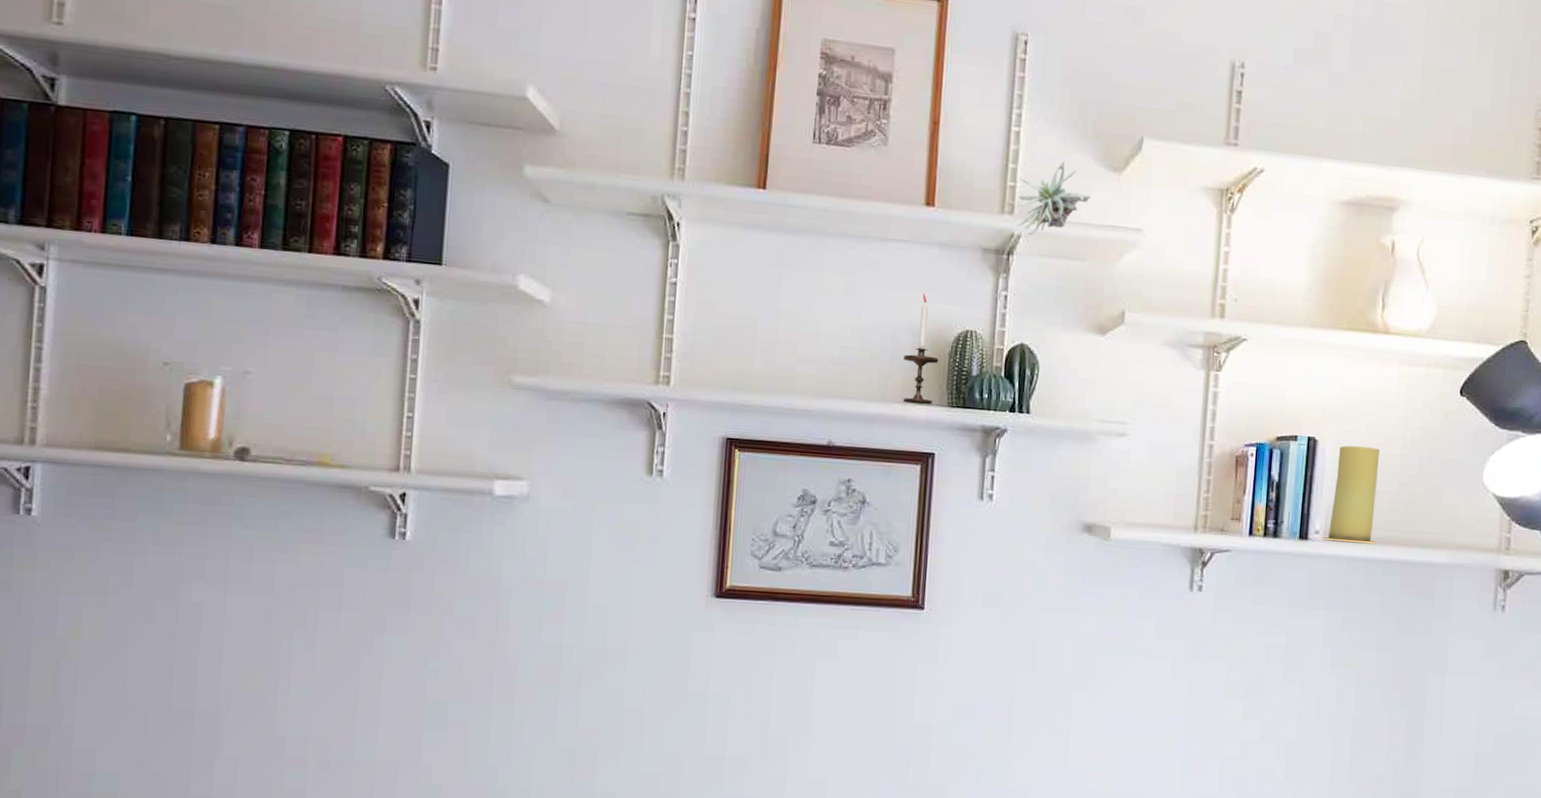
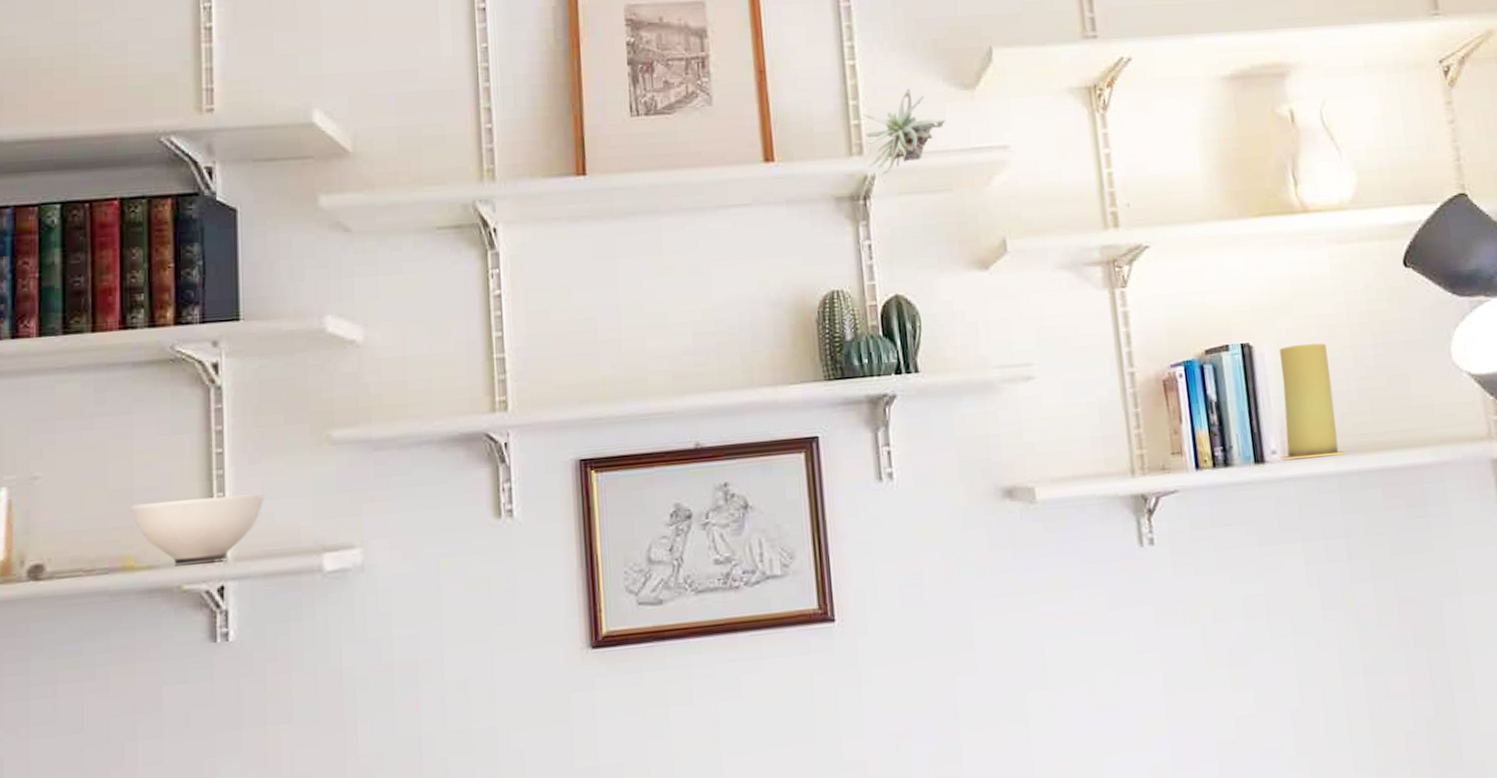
bowl: none [330,410,449,471] -> present [130,493,265,565]
candlestick: present [903,292,939,405] -> none [766,257,807,385]

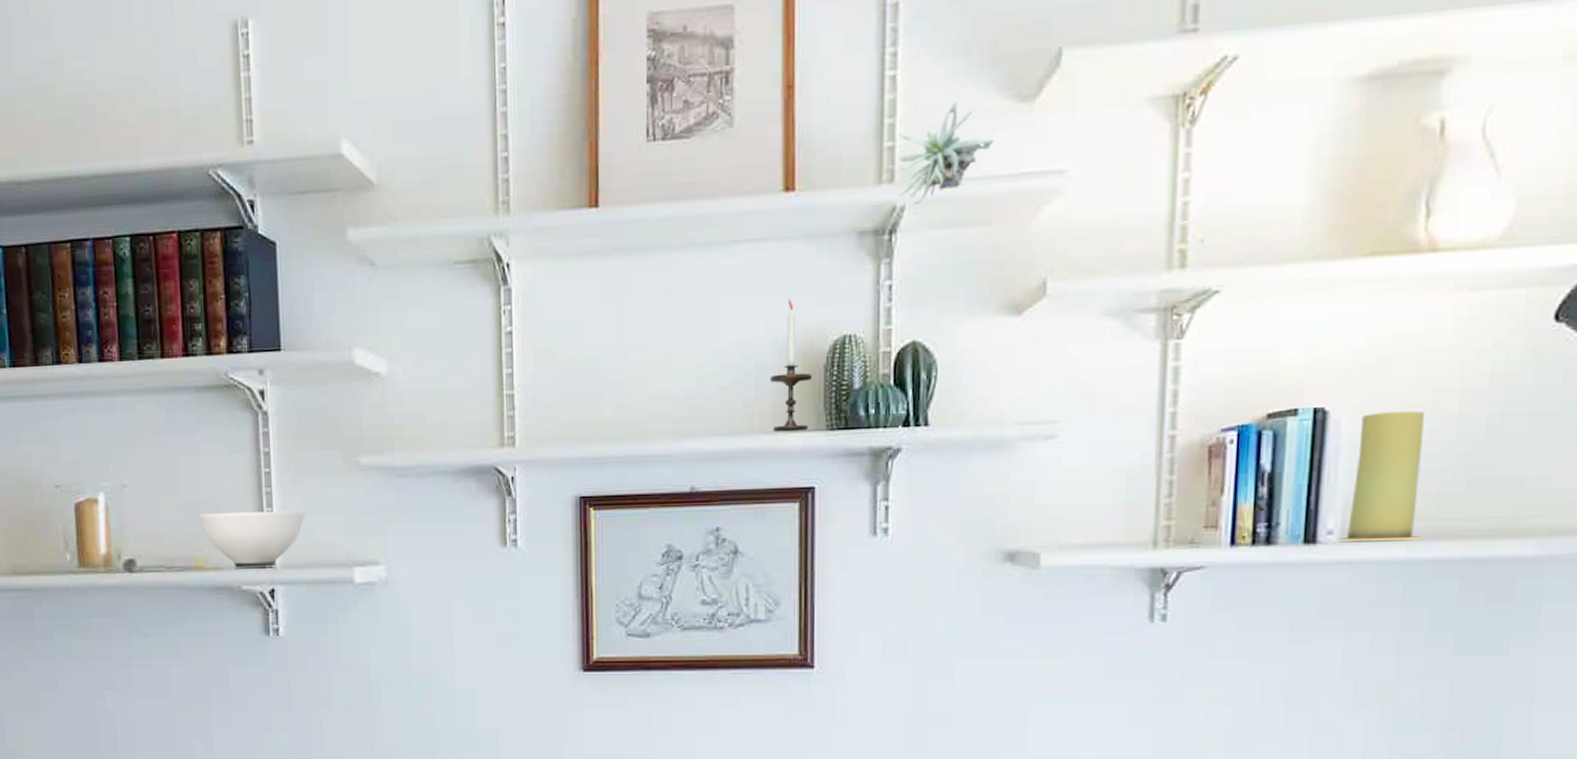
candlestick: none [766,257,807,385] -> present [770,298,813,432]

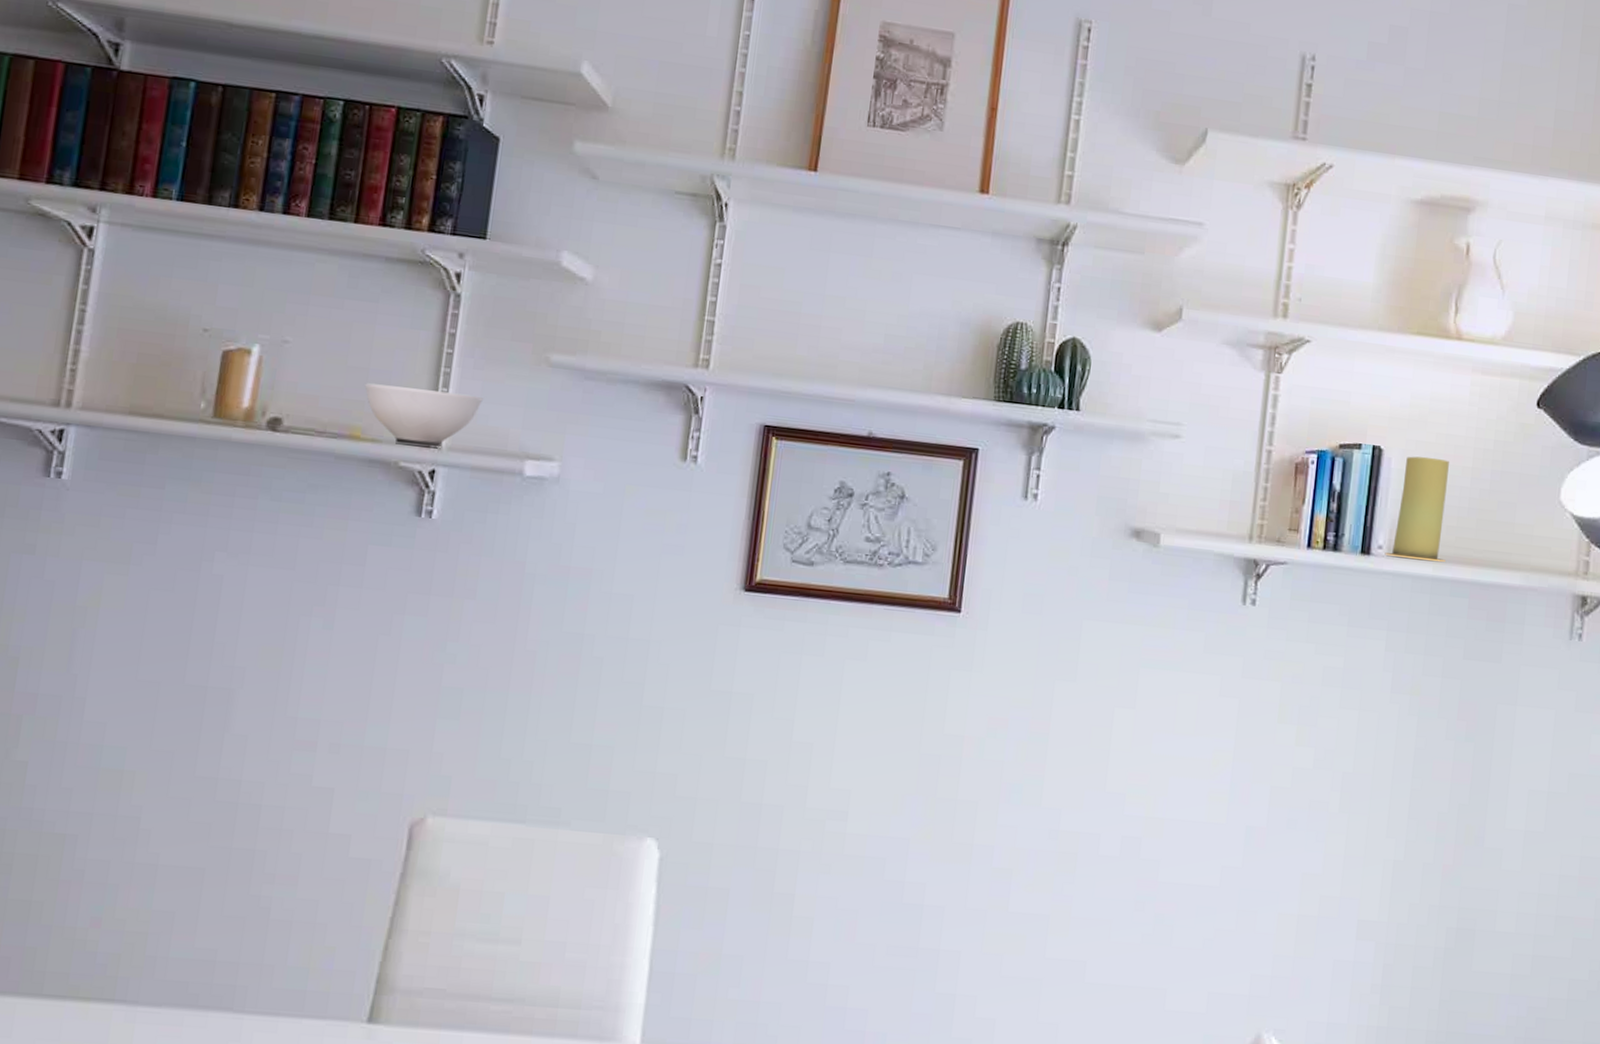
candlestick: present [770,298,813,432] -> none [948,282,987,399]
succulent plant: present [899,102,993,205] -> none [1073,152,1151,227]

